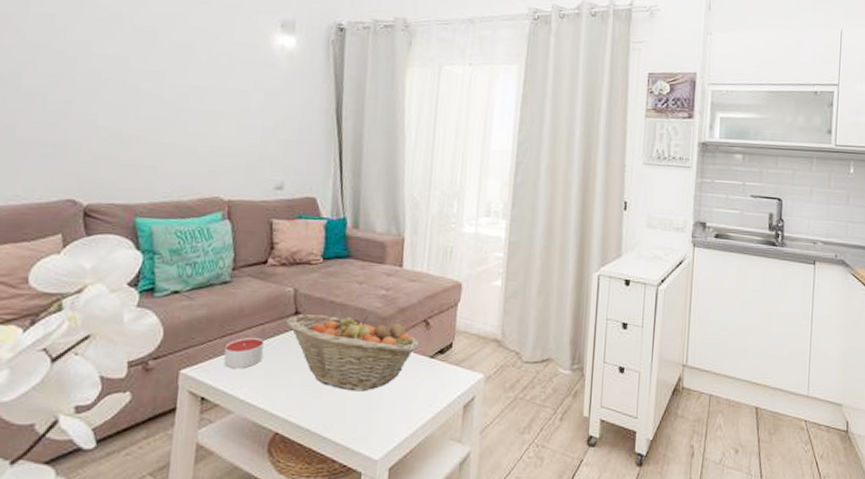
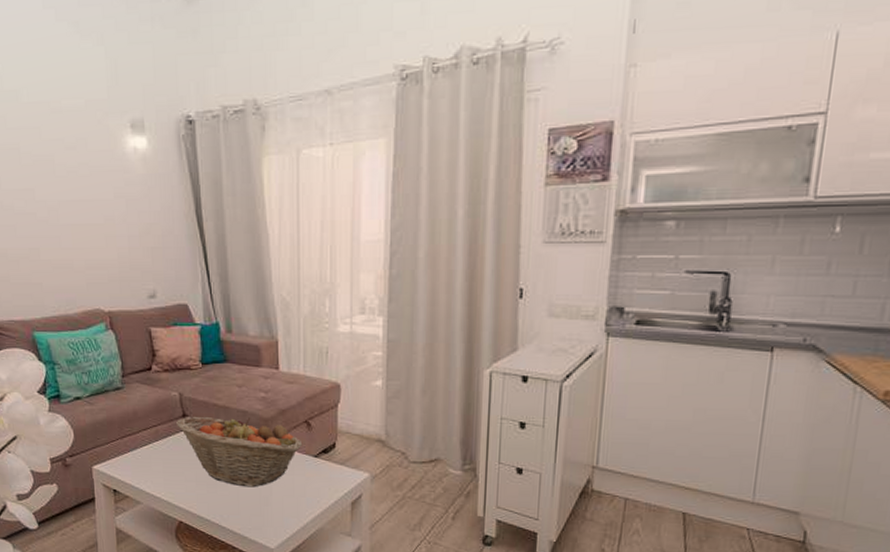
candle: present [224,336,264,369] -> none [127,437,161,466]

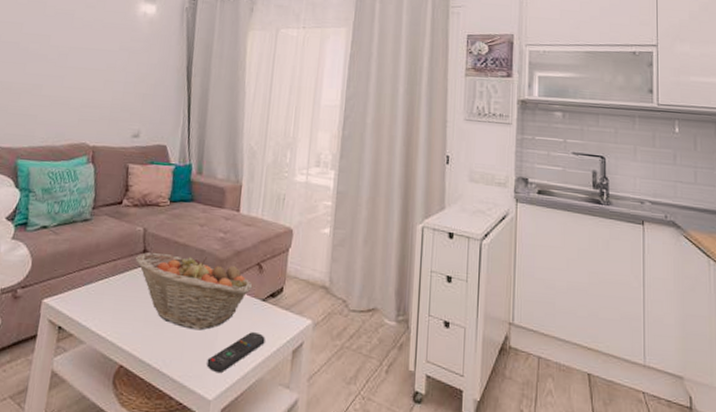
remote control: none [265,487,322,525] -> present [206,332,265,374]

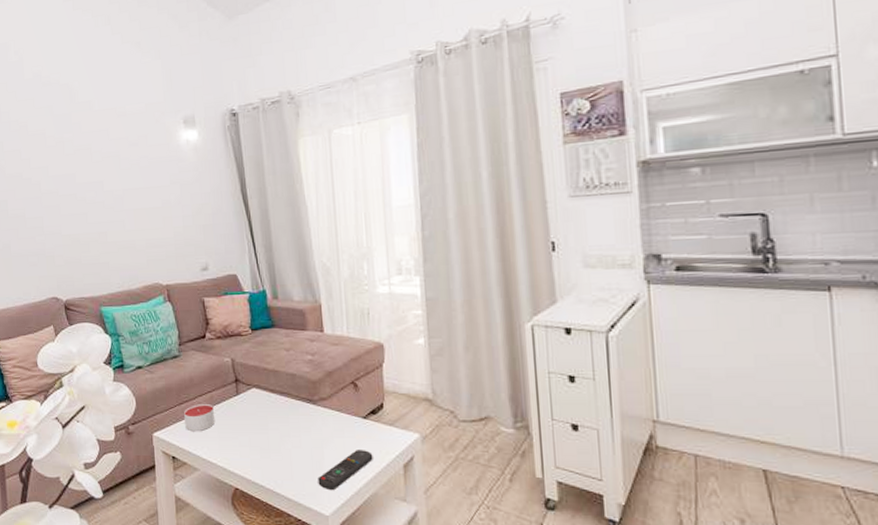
candle: none [80,271,115,302] -> present [184,403,216,432]
fruit basket: present [136,253,253,331] -> none [229,380,351,451]

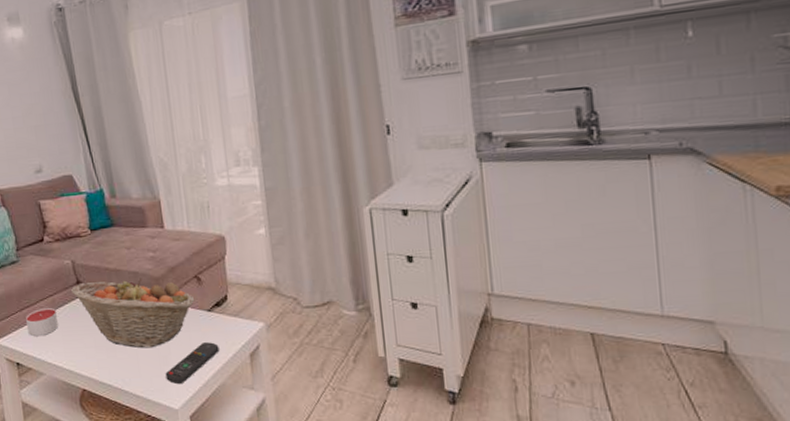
fruit basket: none [229,380,351,451] -> present [71,278,195,349]

